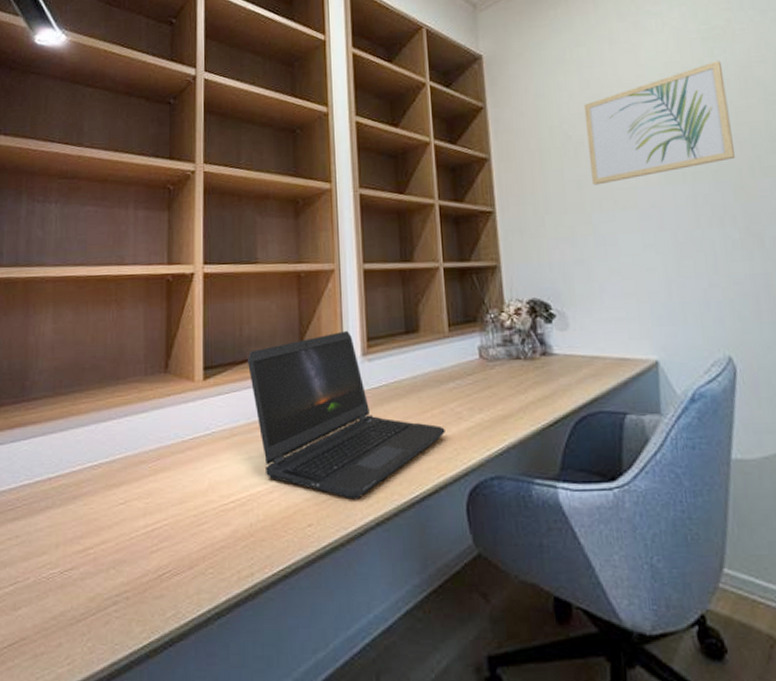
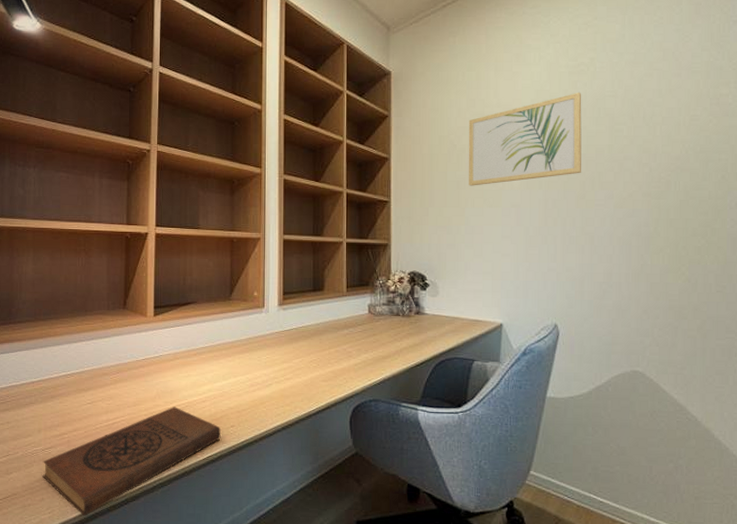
book: none [60,502,295,666] -> present [42,406,221,516]
laptop computer: present [248,331,445,500] -> none [189,286,338,410]

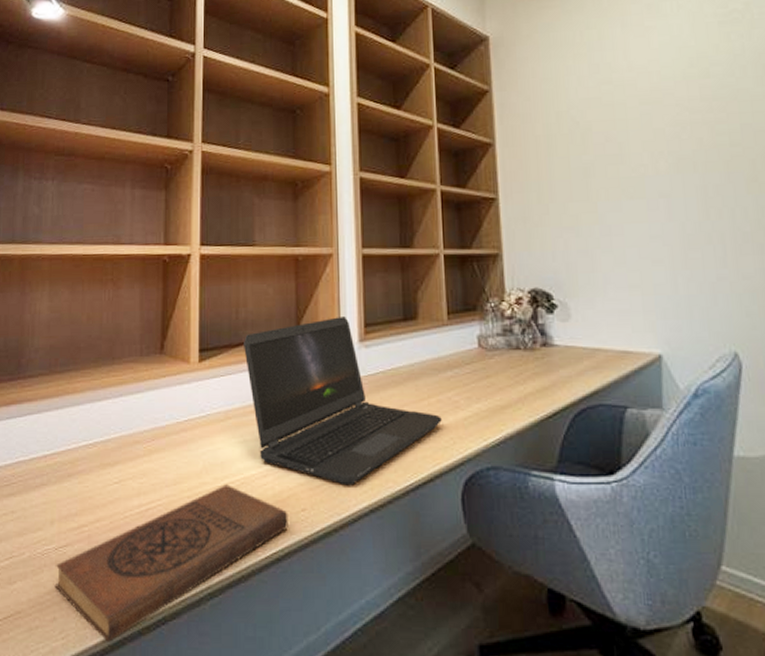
laptop computer: none [189,286,338,410] -> present [244,317,442,486]
wall art: present [468,92,582,186] -> none [592,45,748,173]

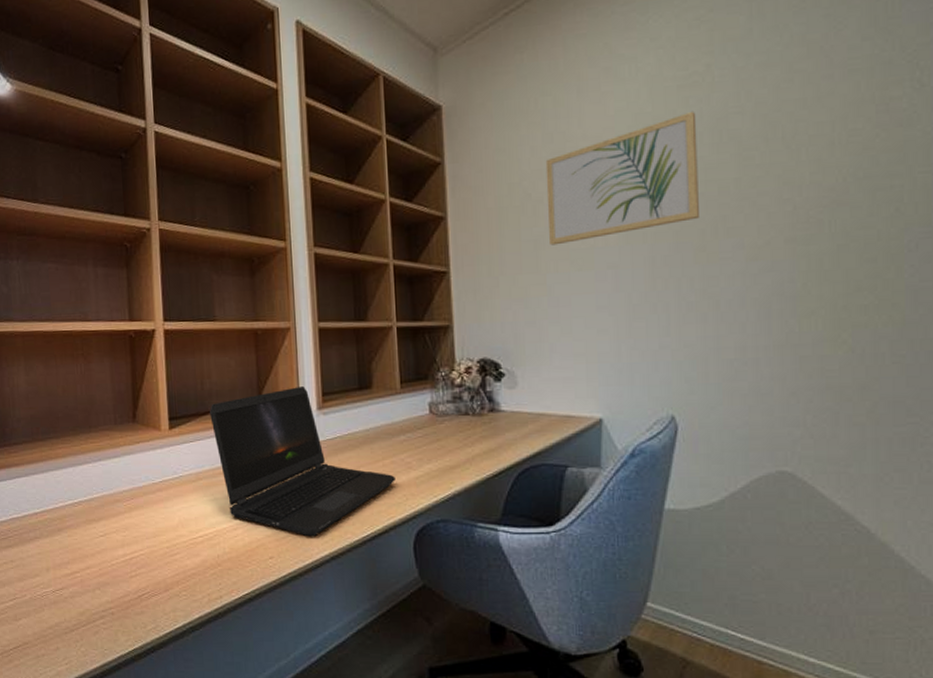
book: present [54,484,288,642] -> none [54,536,258,667]
wall art: none [592,45,748,173] -> present [545,111,699,246]

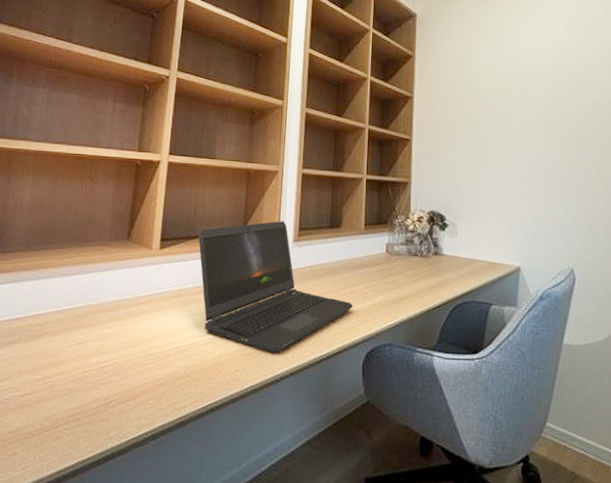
wall art: present [545,111,699,246] -> none [489,44,597,129]

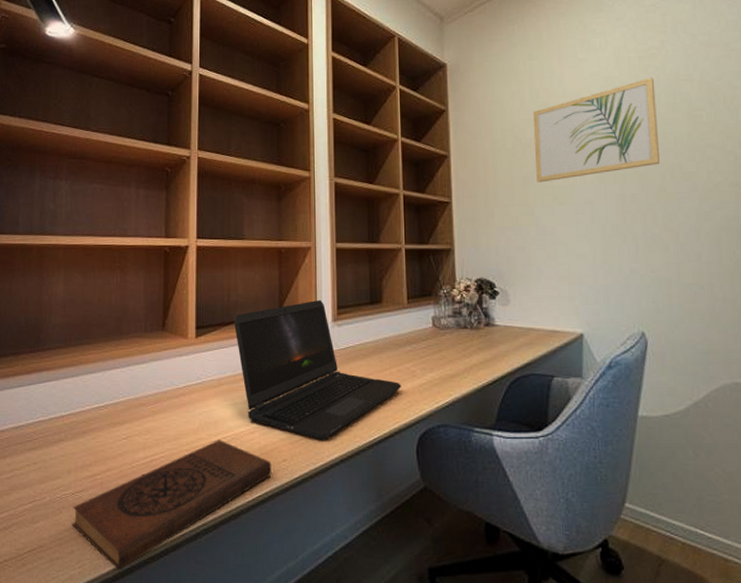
book: none [17,348,224,473] -> present [72,439,272,570]
wall art: none [489,44,597,129] -> present [533,77,659,183]

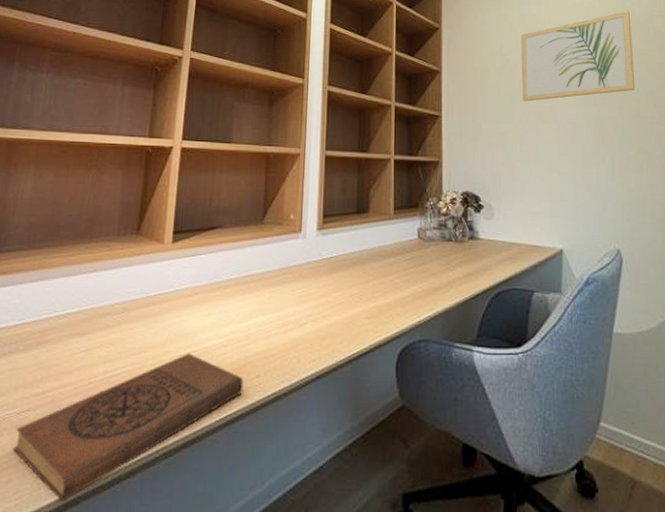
laptop computer: present [234,300,401,440] -> none [214,208,384,355]

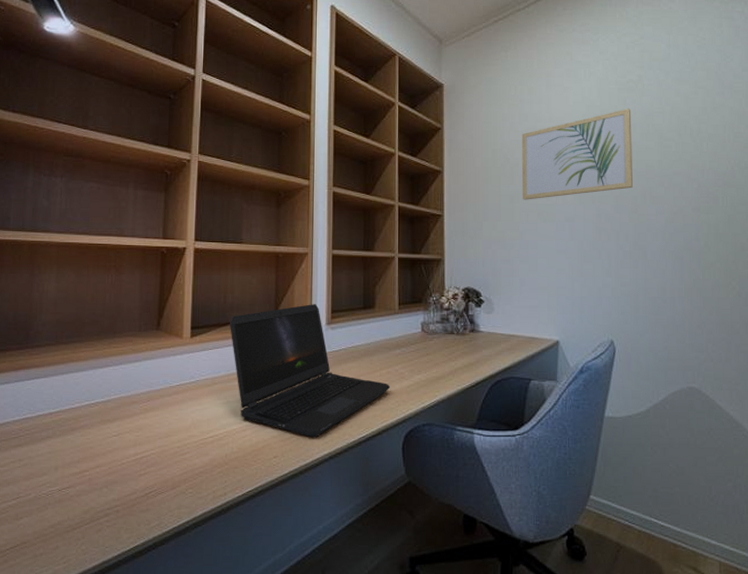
book: present [13,353,244,501] -> none [57,437,263,564]
laptop computer: none [214,208,384,355] -> present [230,304,390,438]

